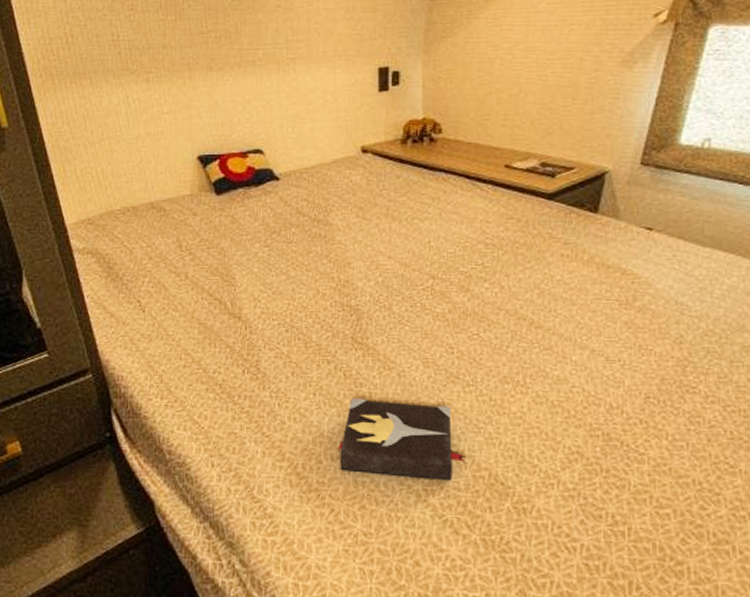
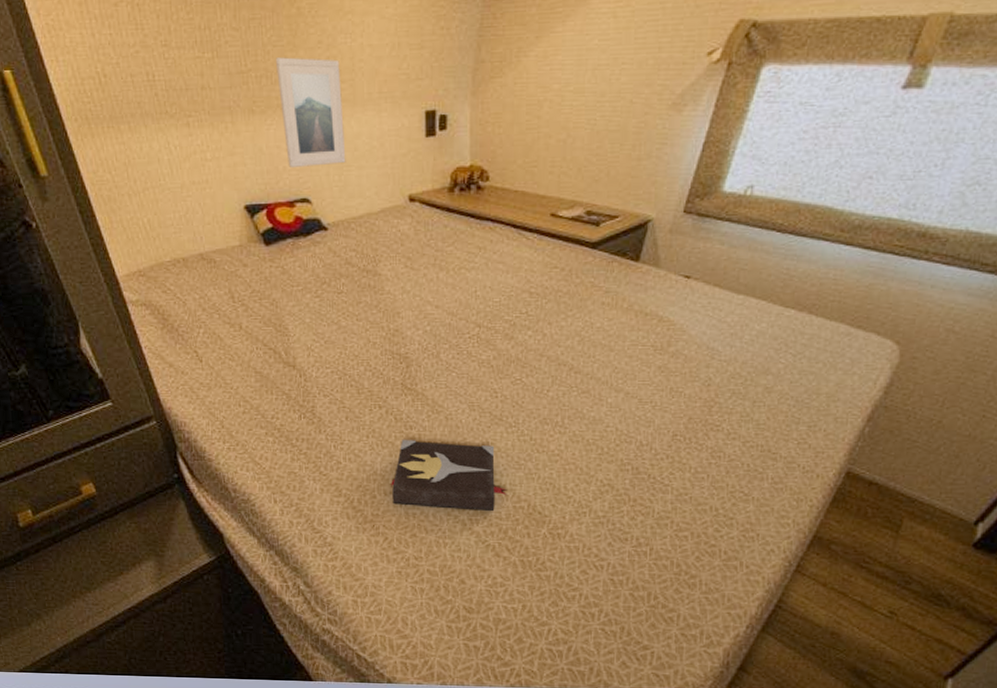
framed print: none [234,19,300,120] -> present [275,57,346,167]

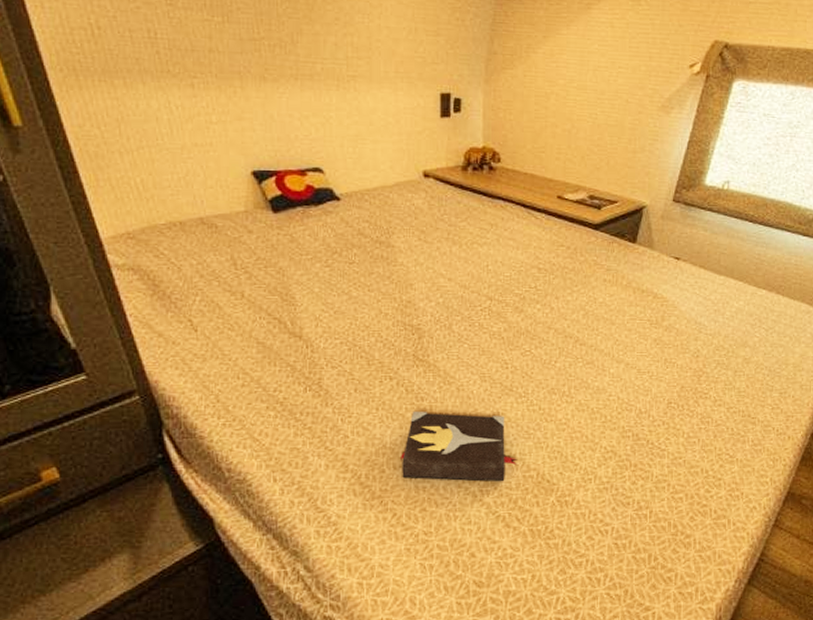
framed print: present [275,57,346,167] -> none [290,29,361,137]

